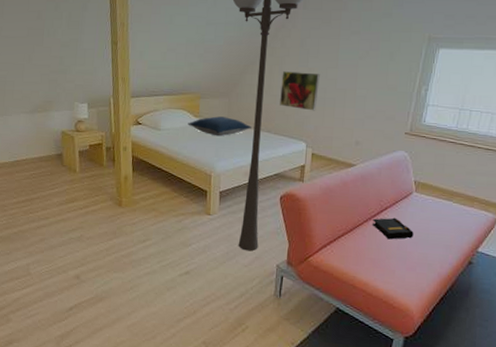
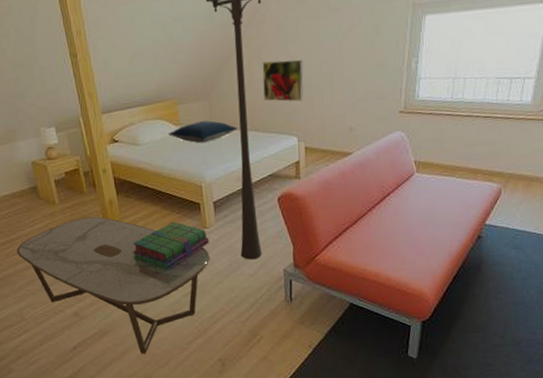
coffee table: none [34,188,210,325] -> present [16,217,210,354]
stack of books: none [138,204,211,249] -> present [132,222,209,271]
book: present [373,217,414,240] -> none [376,202,420,226]

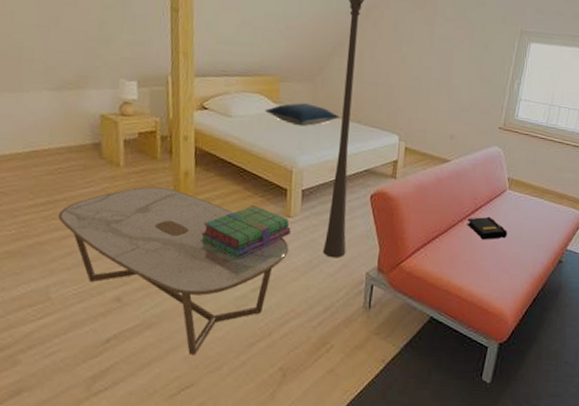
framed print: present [262,59,304,102] -> none [371,56,414,101]
book: none [376,202,420,226] -> present [467,216,507,240]

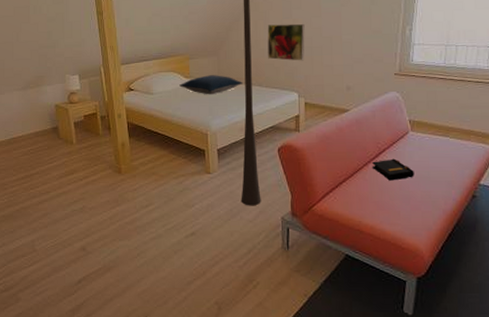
coffee table: present [58,186,289,355] -> none [35,158,212,292]
stack of books: present [200,205,291,260] -> none [140,166,212,212]
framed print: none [371,56,414,101] -> present [267,23,305,61]

